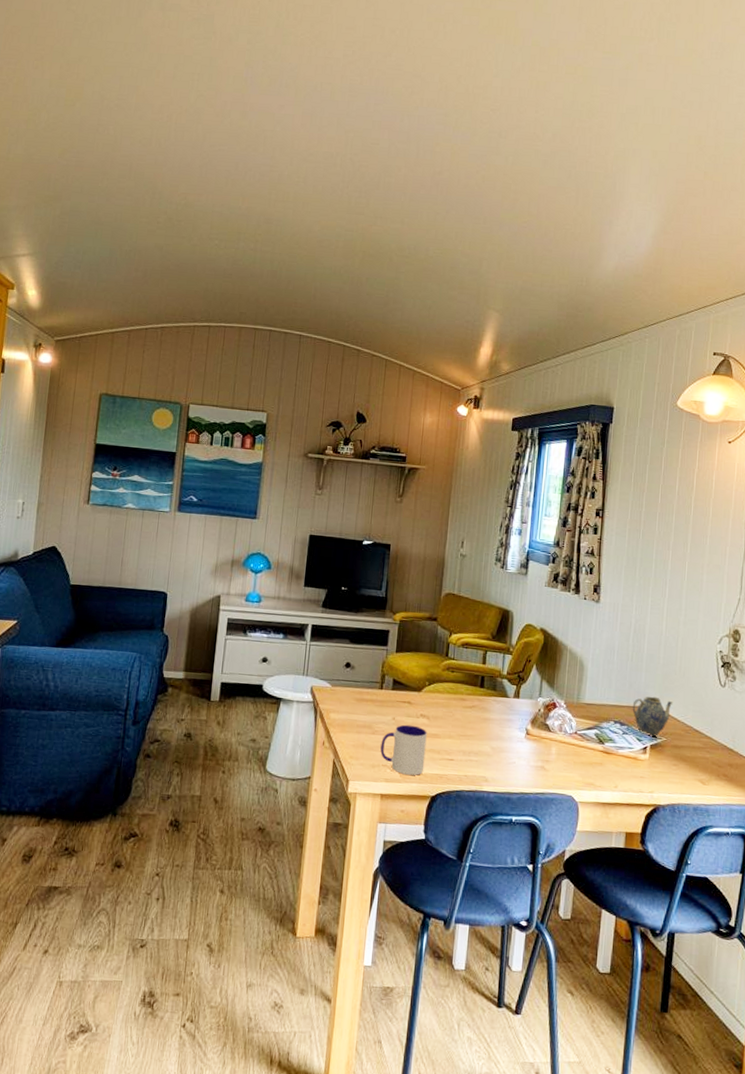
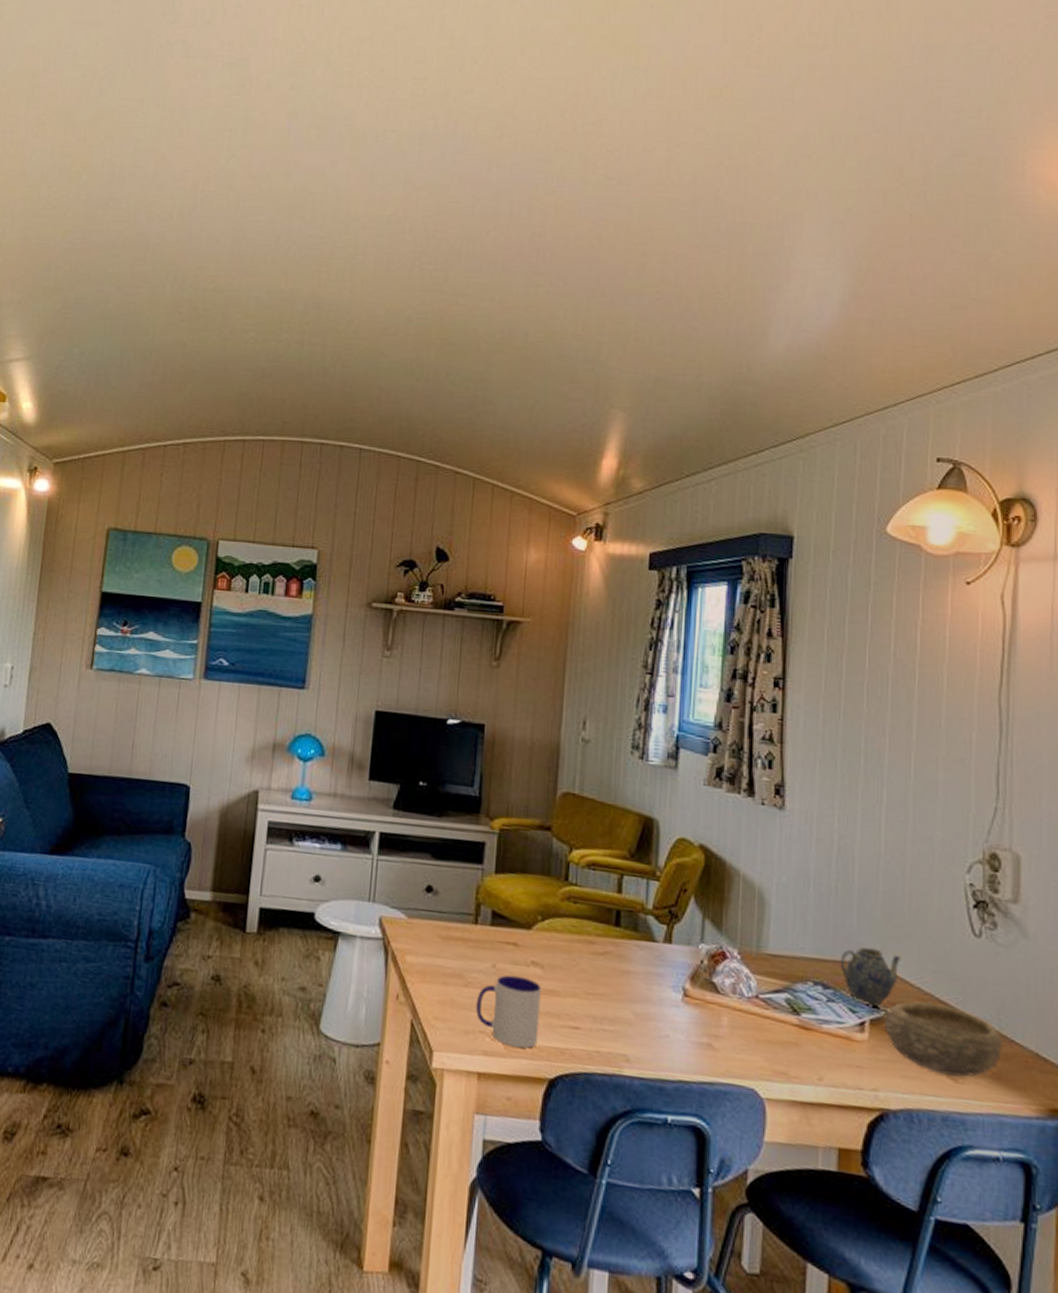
bowl: none [660,731,736,781] -> present [885,1001,1004,1078]

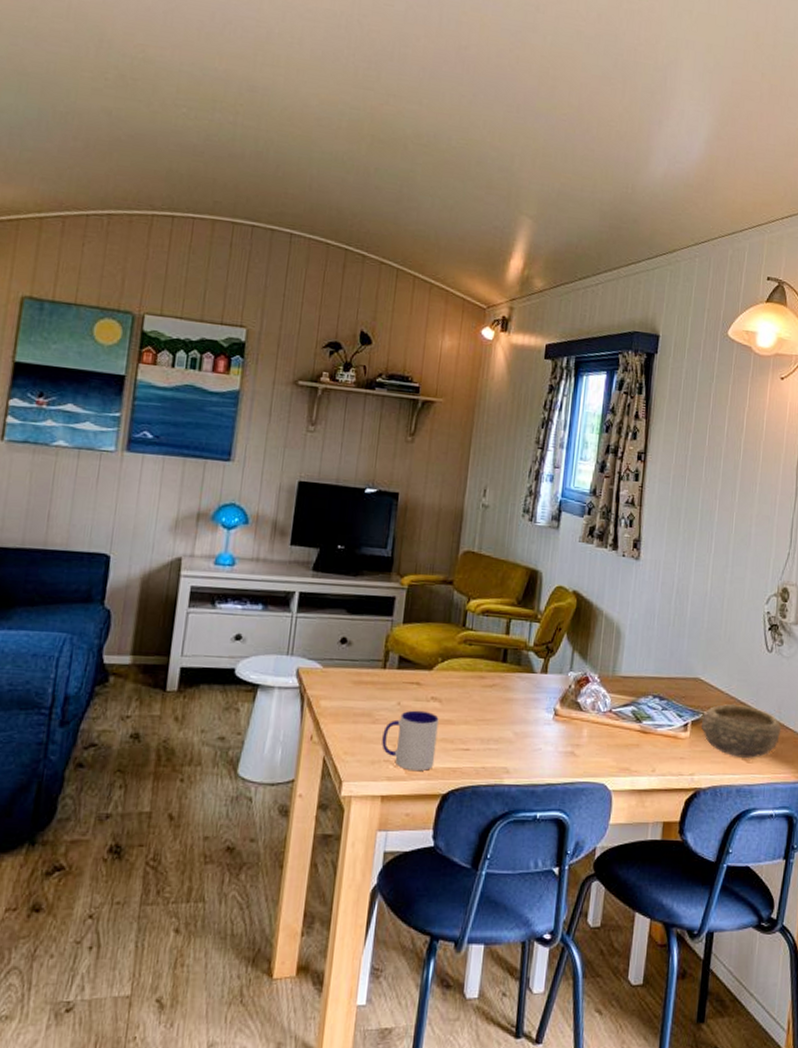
teapot: present [840,947,902,1007] -> none [673,665,717,711]

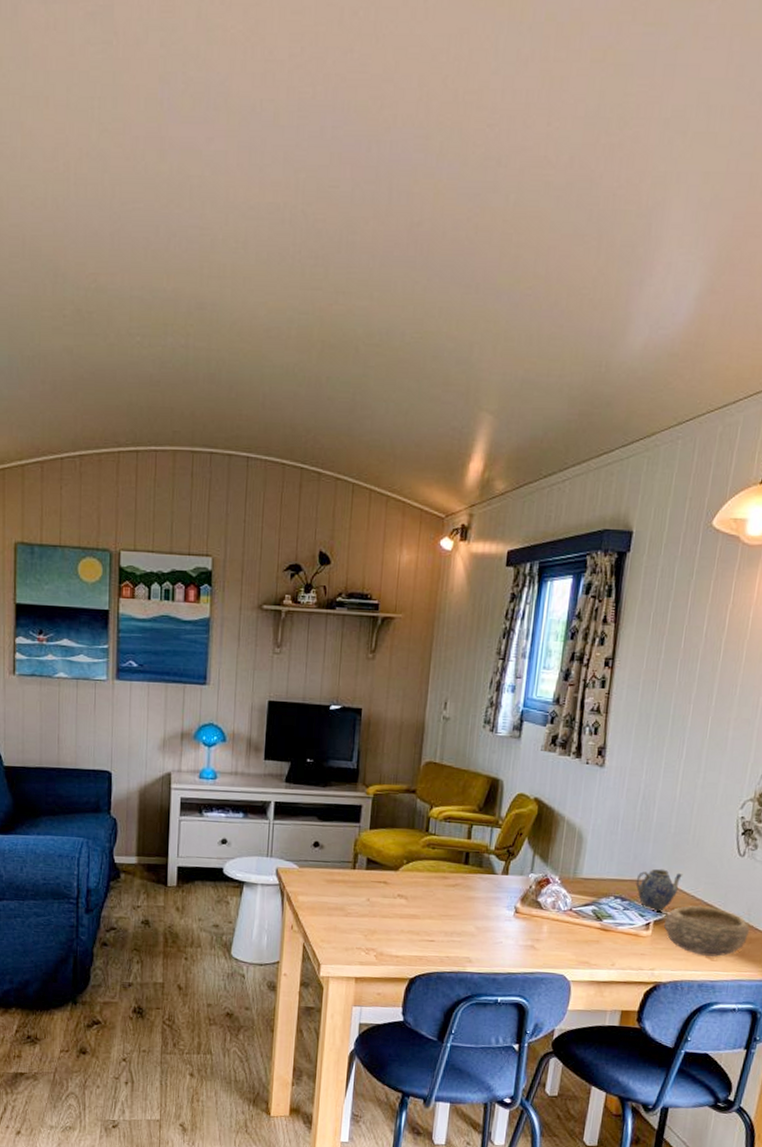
mug: present [382,710,439,771] -> none [354,905,405,958]
teapot: none [673,665,717,711] -> present [635,869,683,912]

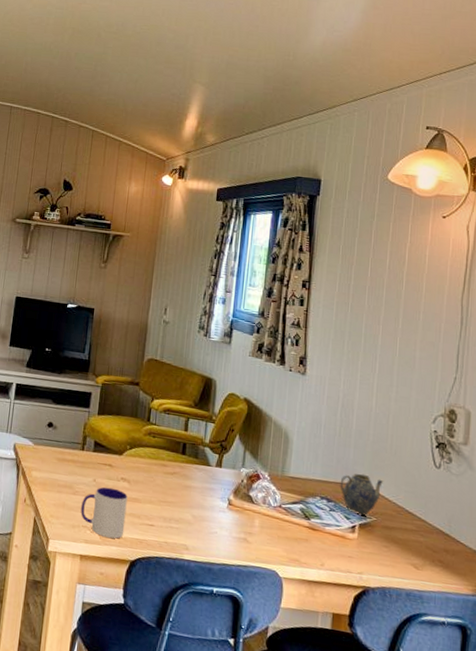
mug: none [354,905,405,958] -> present [80,487,128,539]
bowl: present [664,906,750,957] -> none [369,512,452,566]

